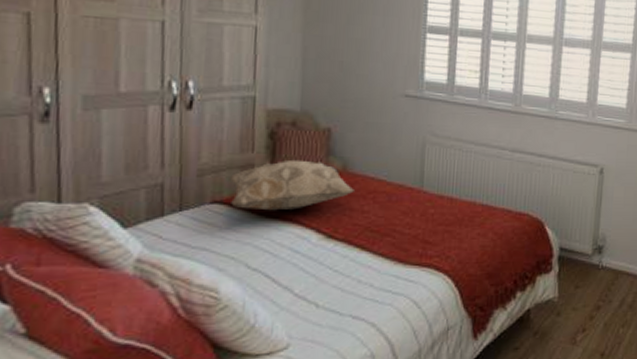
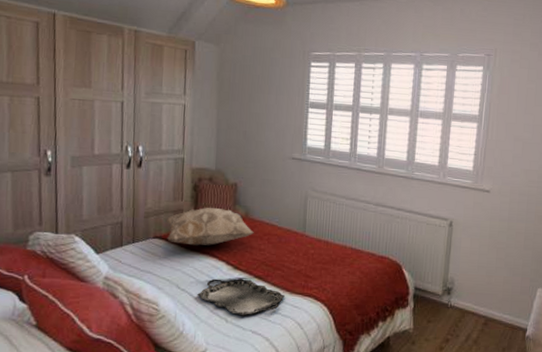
serving tray: none [275,249,397,298] -> present [197,278,285,316]

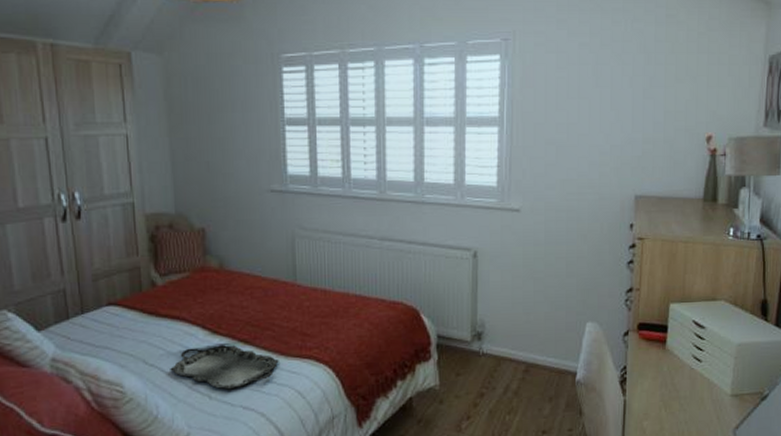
decorative pillow: present [166,207,255,246] -> none [120,260,234,310]

